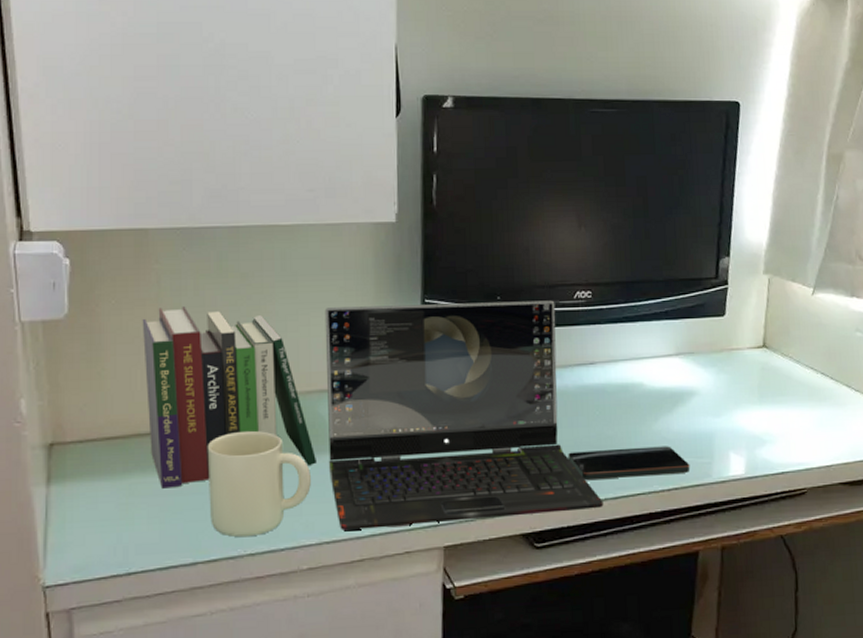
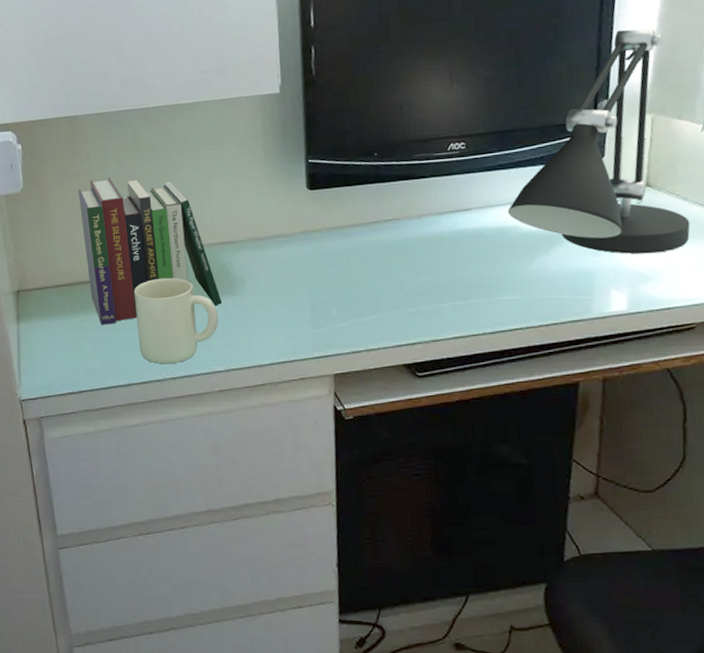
laptop computer: present [324,300,604,530] -> none [222,153,482,360]
phone: present [568,446,690,481] -> none [446,284,569,317]
desk lamp: none [632,188,802,417] -> present [507,29,691,255]

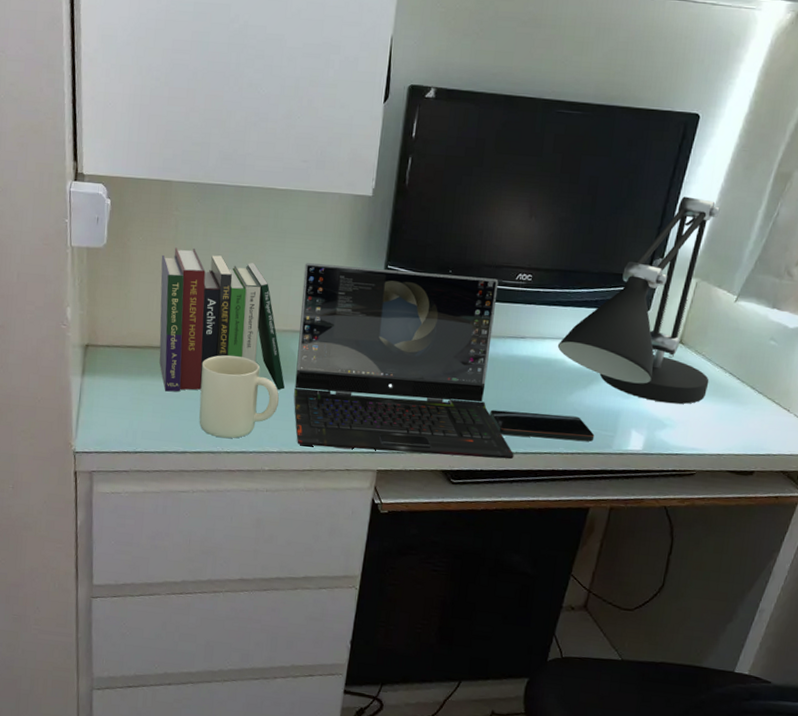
laptop computer: none [222,153,482,360] -> present [293,263,514,460]
phone: none [446,284,569,317] -> present [489,409,595,442]

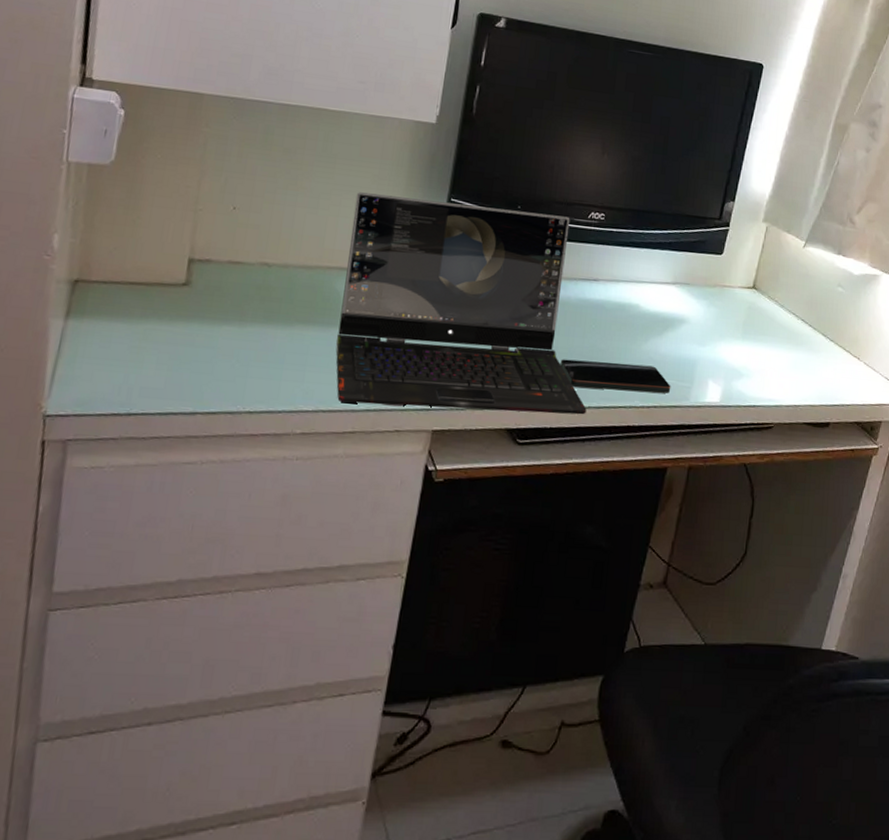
books: present [159,247,285,392] -> none [170,168,326,339]
mug: present [199,355,279,439] -> none [216,294,319,396]
desk lamp: present [557,196,720,404] -> none [631,141,786,353]

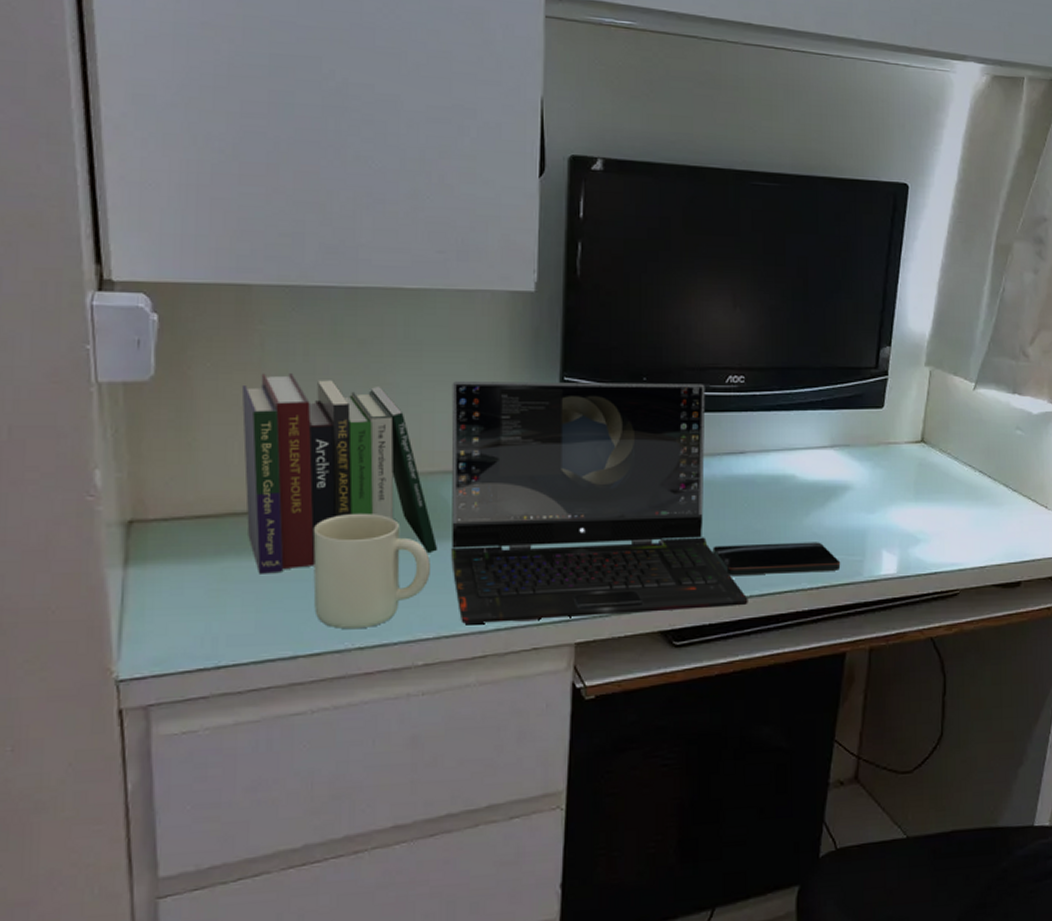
books: none [170,168,326,339] -> present [241,372,437,574]
mug: none [216,294,319,396] -> present [312,512,430,630]

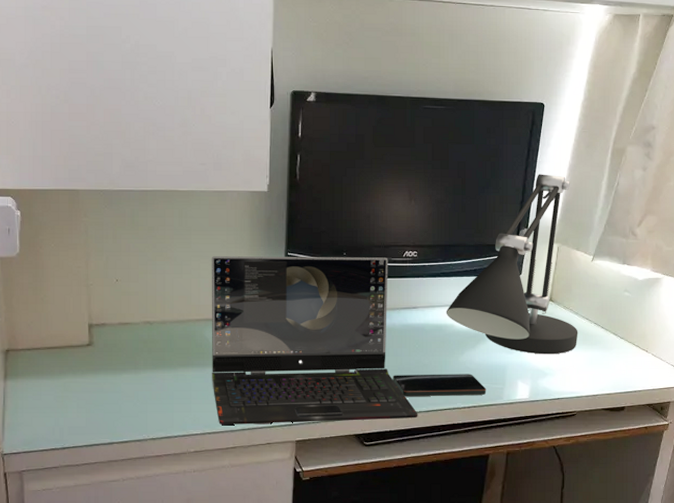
books: present [241,372,437,574] -> none [74,250,202,387]
mug: present [312,512,430,630] -> none [121,347,198,426]
desk lamp: none [784,275,959,514] -> present [446,174,578,355]

